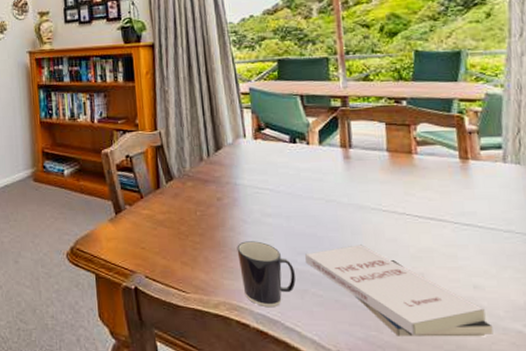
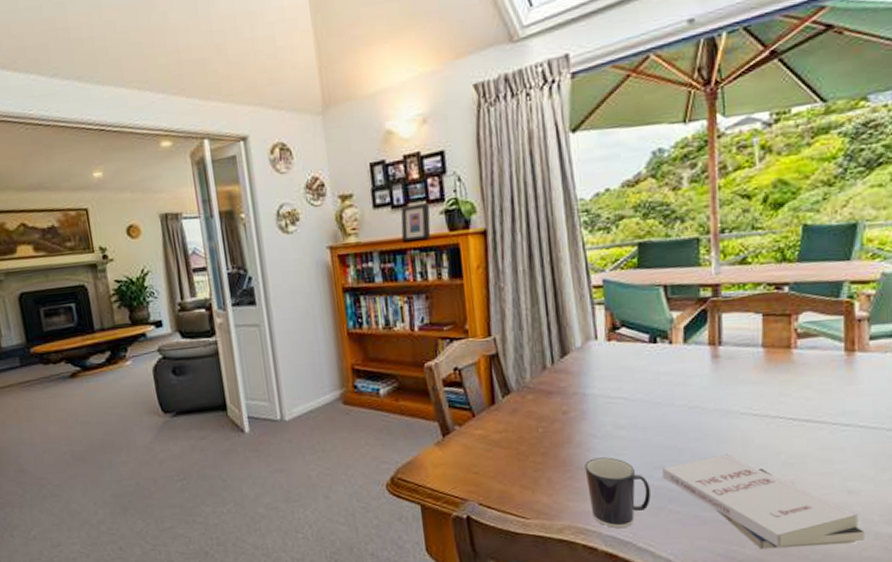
picture frame: none [86,21,110,52] -> present [401,203,431,244]

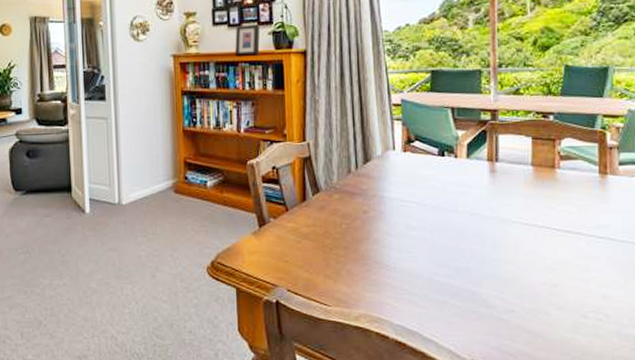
mug: present [584,457,651,529] -> none [380,254,436,319]
books: present [663,454,865,550] -> none [447,257,617,345]

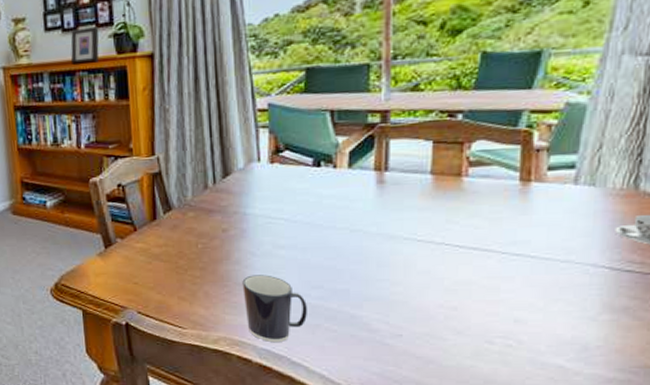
mug: none [380,254,436,319] -> present [242,275,307,343]

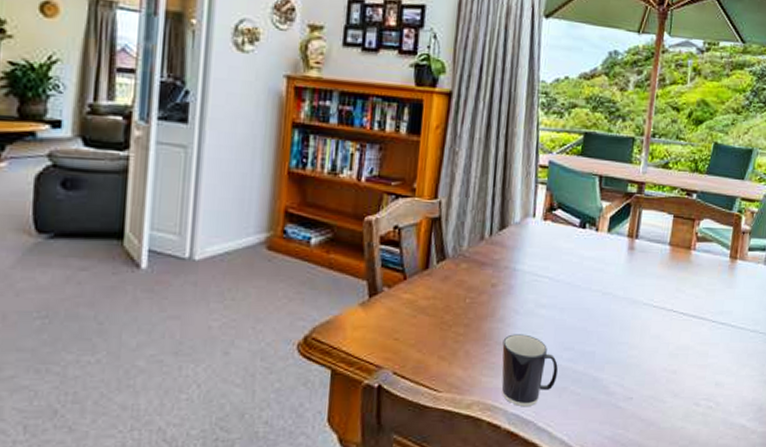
picture frame: present [70,26,99,66] -> none [367,50,401,92]

